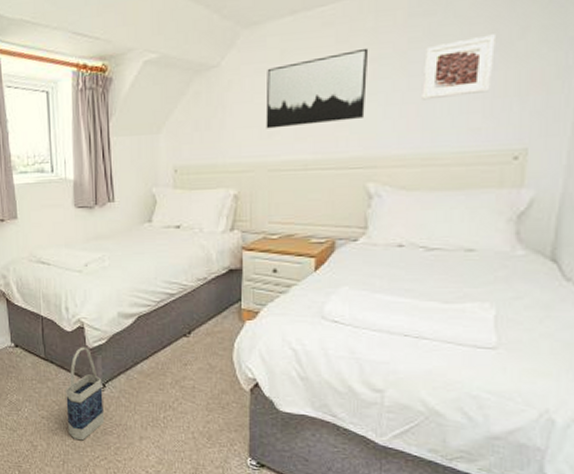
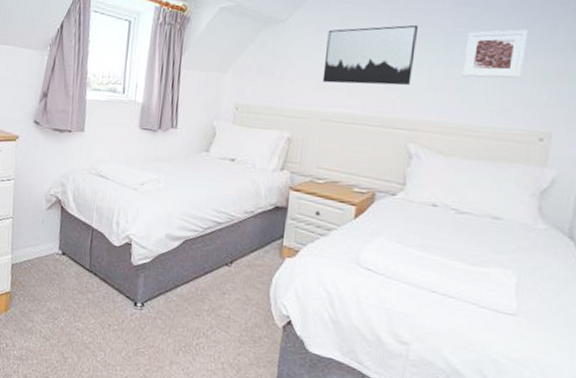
bag: present [66,347,105,441] -> none [101,263,142,359]

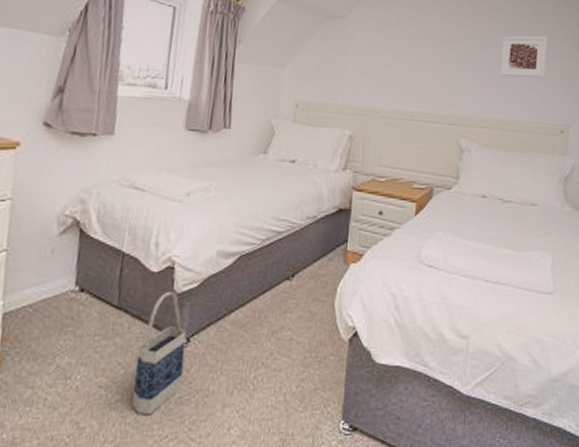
bag: none [101,263,142,359] -> present [132,291,187,415]
wall art: present [322,24,419,86] -> none [381,27,464,83]

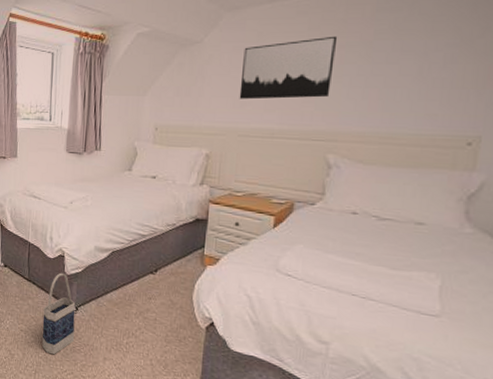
wall art: none [381,27,464,83] -> present [239,36,338,100]
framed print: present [500,35,547,78] -> none [383,32,457,86]

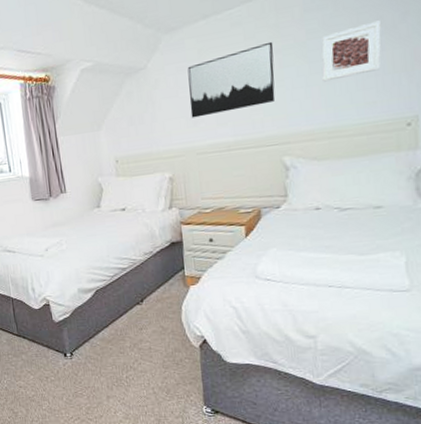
bag: present [42,273,76,355] -> none [38,321,75,404]
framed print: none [383,32,457,86] -> present [321,20,381,82]

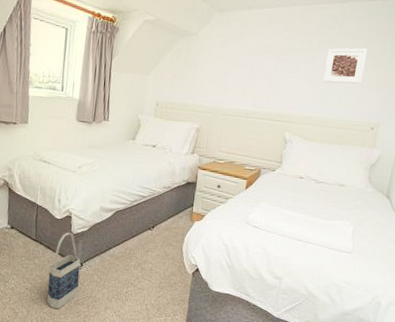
bag: none [38,321,75,404] -> present [47,232,81,309]
wall art: present [187,41,276,118] -> none [223,41,294,88]

